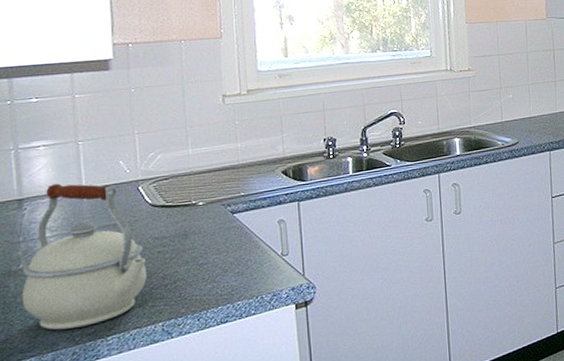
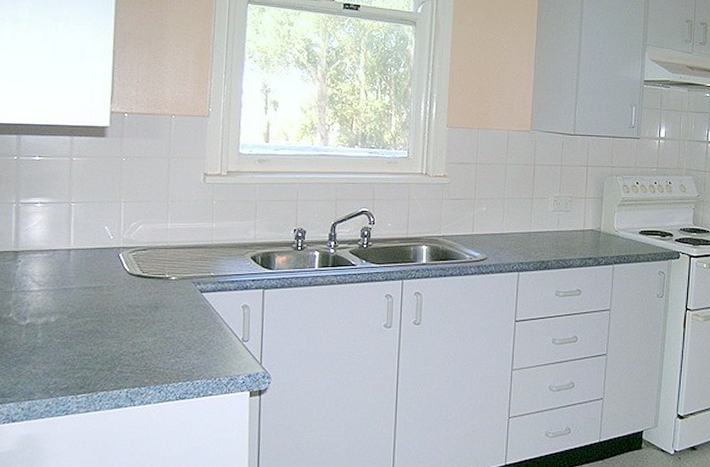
kettle: present [21,183,148,330] -> none [8,240,119,381]

